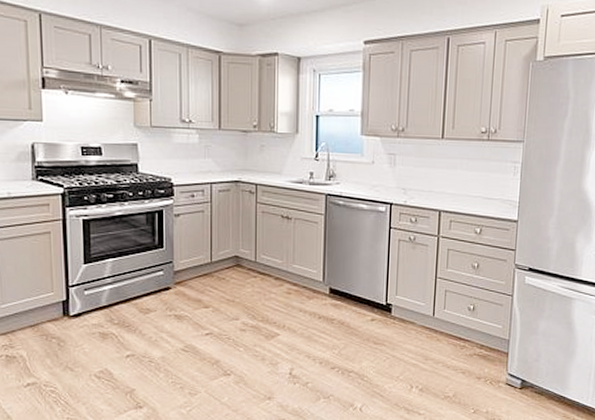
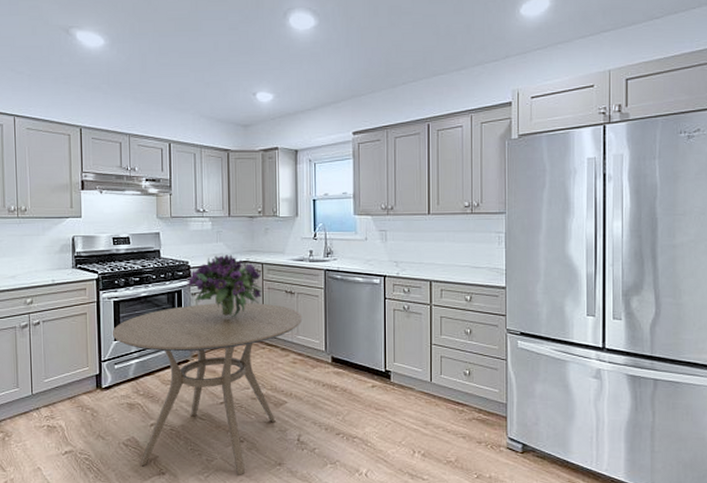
dining table: none [81,226,300,409] -> present [112,302,303,475]
bouquet: none [169,172,256,242] -> present [187,255,262,317]

